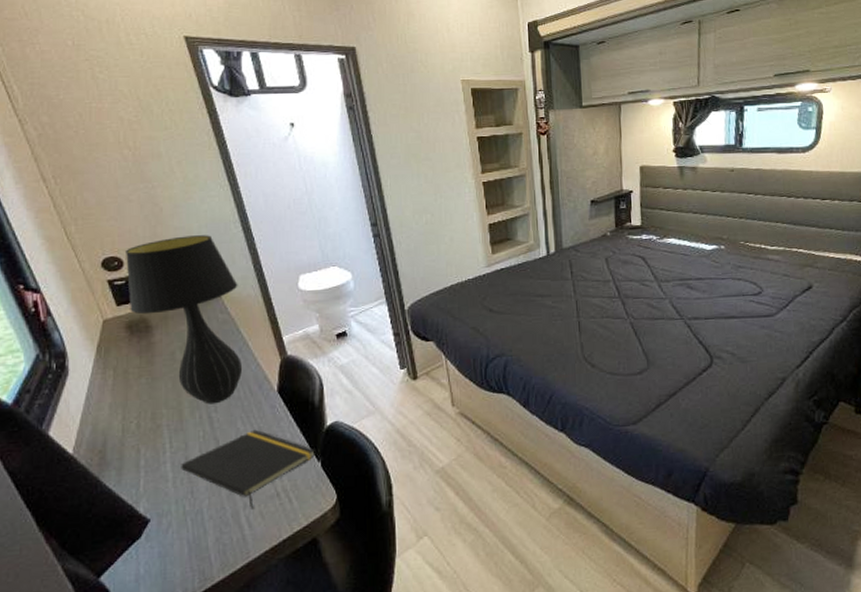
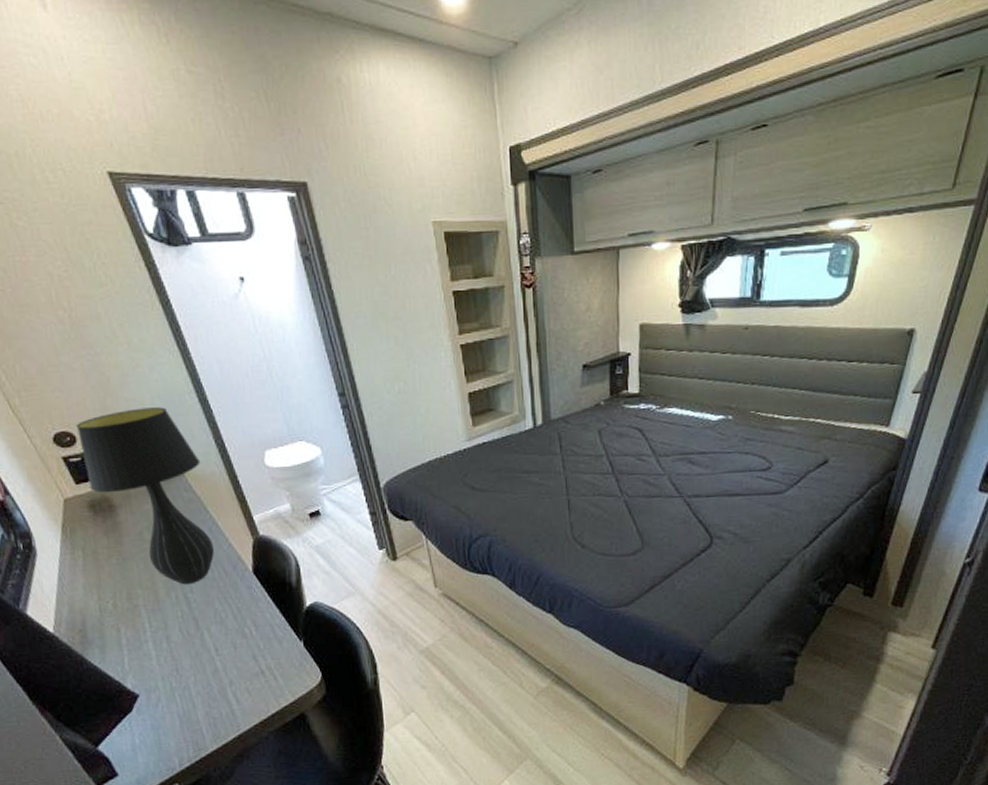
notepad: present [181,429,315,509] -> none [162,609,297,686]

